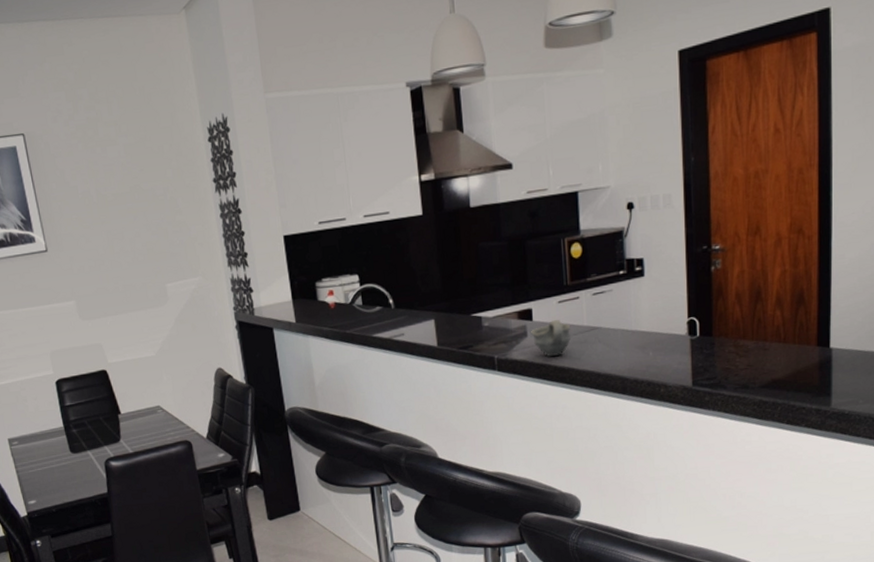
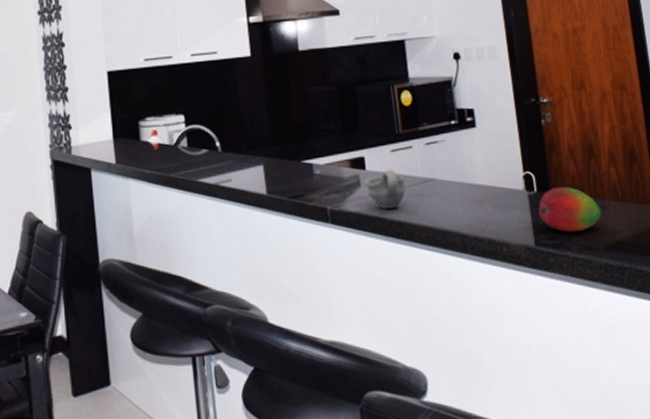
fruit: none [699,330,762,373] -> present [538,186,602,233]

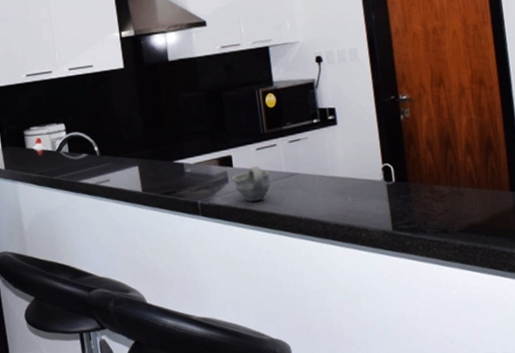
fruit: present [538,186,602,233] -> none [396,176,458,218]

